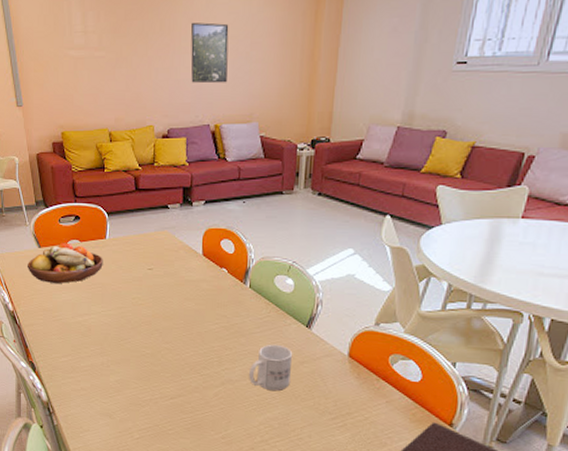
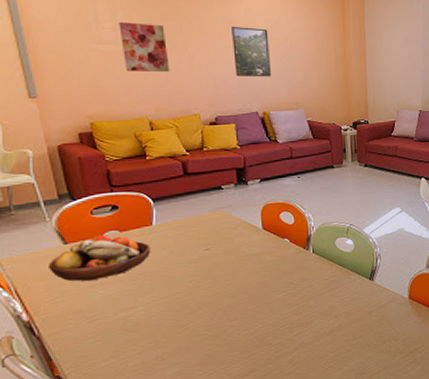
wall art: none [88,23,130,79] -> present [119,21,170,73]
mug: present [249,344,293,391] -> none [322,300,362,345]

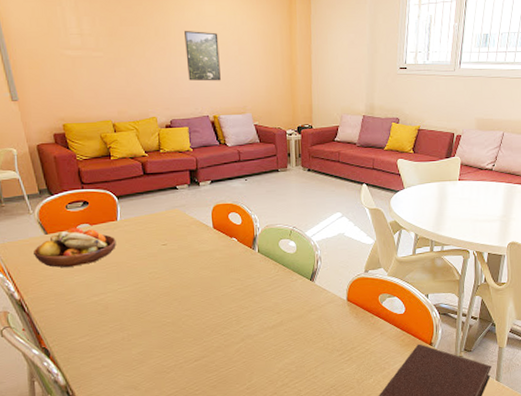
wall art: present [119,21,170,73] -> none [84,27,130,77]

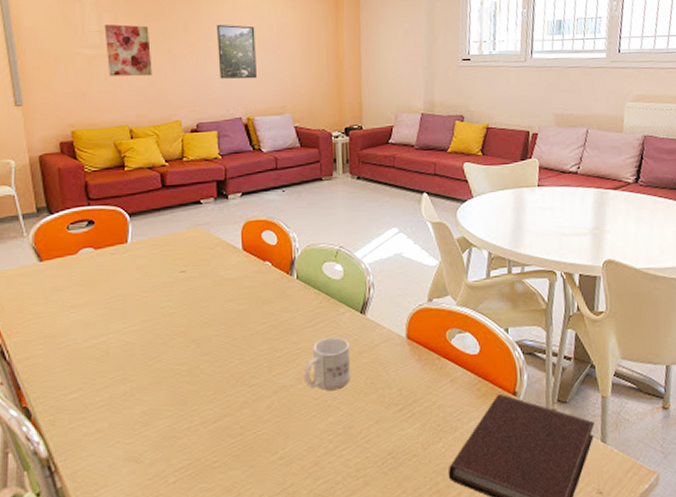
fruit bowl: present [33,227,116,268] -> none [22,252,124,303]
wall art: none [84,27,130,77] -> present [104,24,152,77]
mug: none [265,298,302,339] -> present [305,336,350,391]

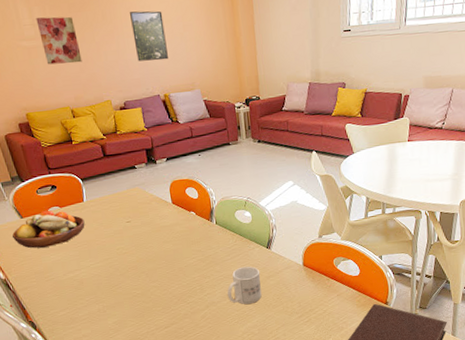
fruit bowl: none [22,252,124,303] -> present [12,210,85,248]

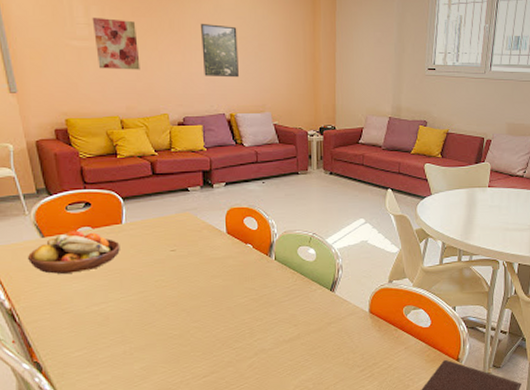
mug: present [227,266,262,305] -> none [281,309,321,354]

